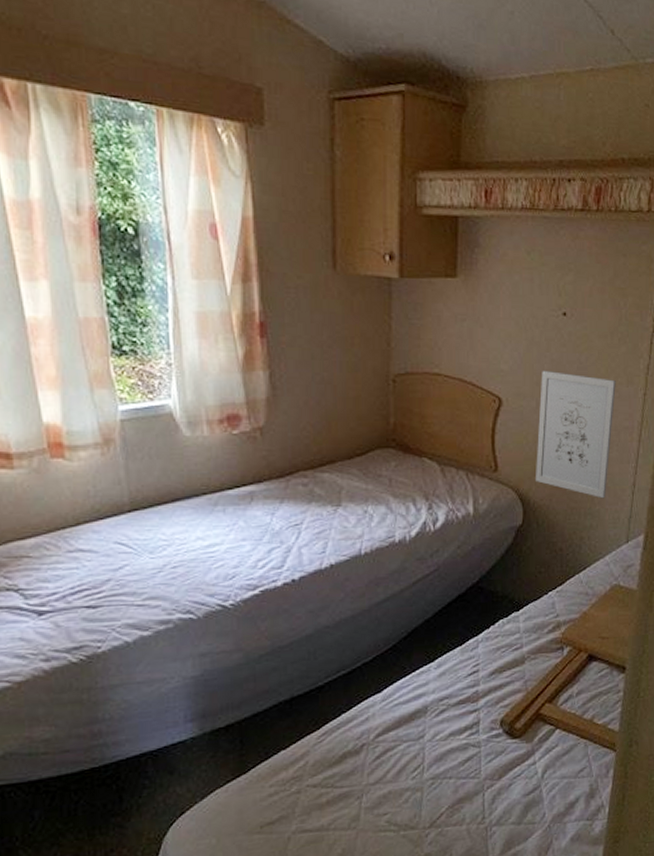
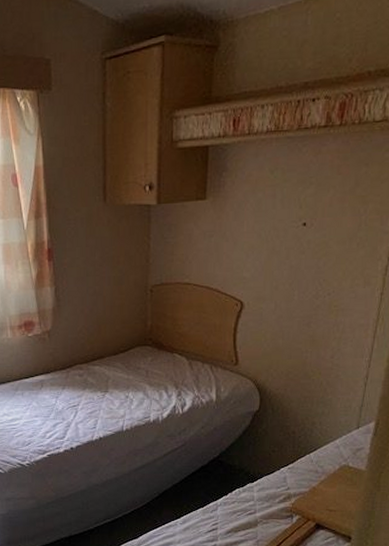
wall art: present [536,370,616,499] -> none [272,275,353,389]

